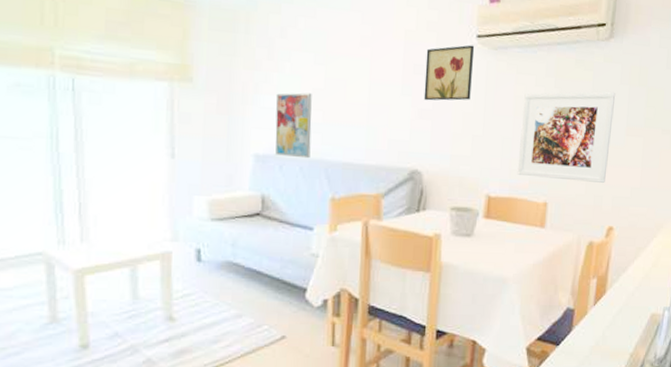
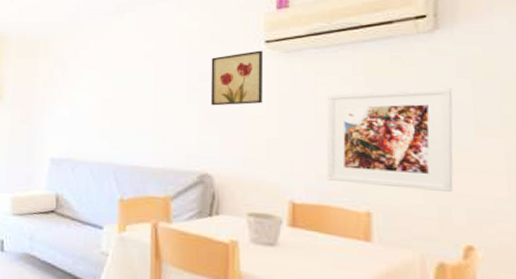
wall art: present [275,92,312,159] -> none [68,103,101,162]

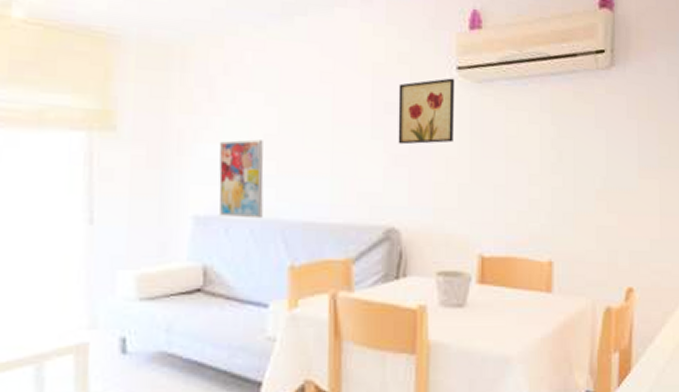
wall art: none [68,103,101,162] -> present [219,139,264,219]
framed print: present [326,87,453,192] -> none [514,127,623,235]

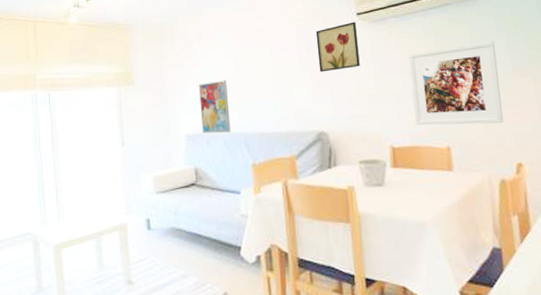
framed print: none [514,127,623,235] -> present [408,40,504,125]

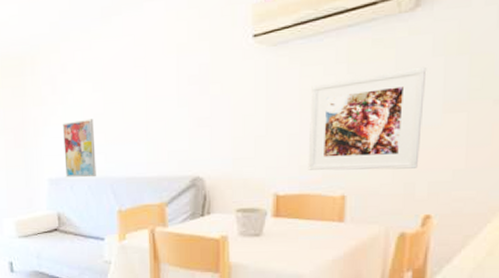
wall art: present [315,22,360,72] -> none [200,46,252,109]

